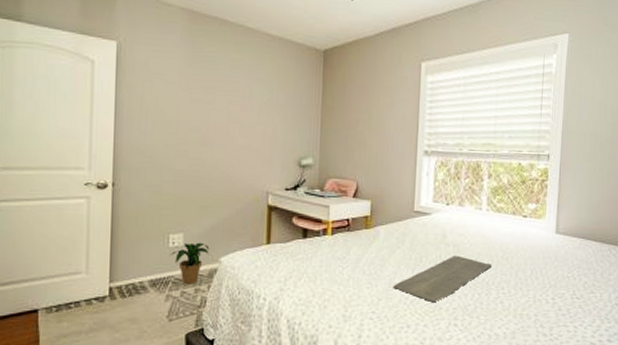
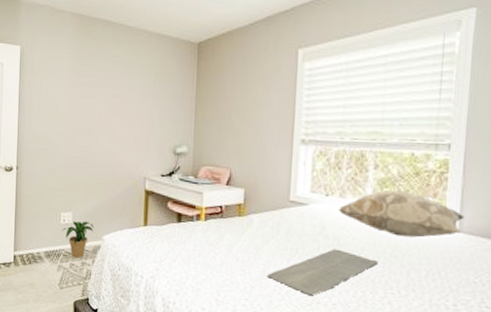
decorative pillow: none [458,197,561,240] -> present [338,190,465,238]

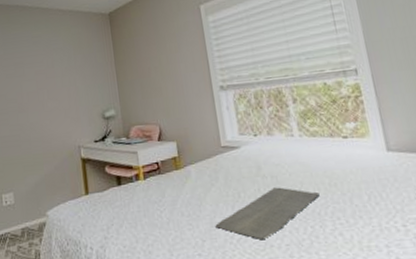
potted plant: present [62,221,94,258] -> none [5,199,37,240]
decorative pillow: present [338,190,465,238] -> none [269,119,389,165]

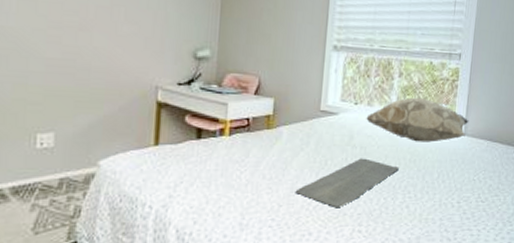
decorative pillow: none [269,119,389,165] -> present [366,97,469,142]

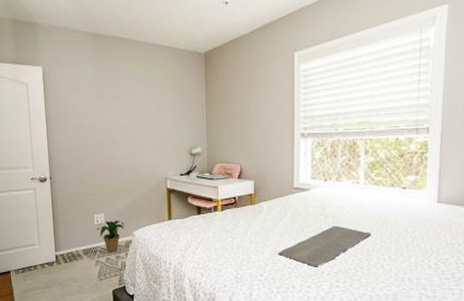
potted plant: none [38,143,86,192] -> present [96,220,125,253]
decorative pillow: present [366,97,469,142] -> none [336,171,443,211]

